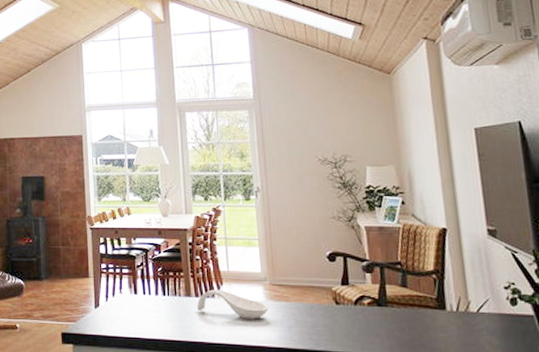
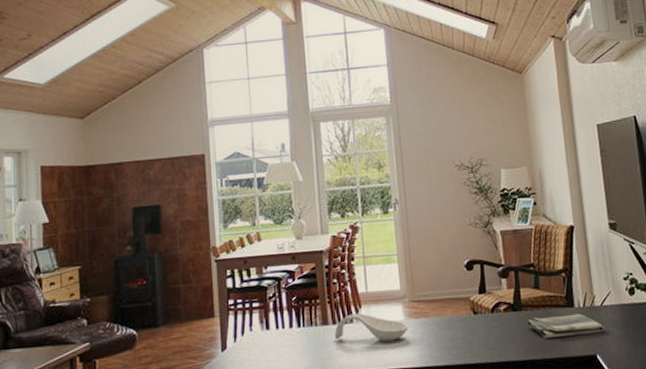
dish towel: none [393,315,483,340] -> present [527,313,606,338]

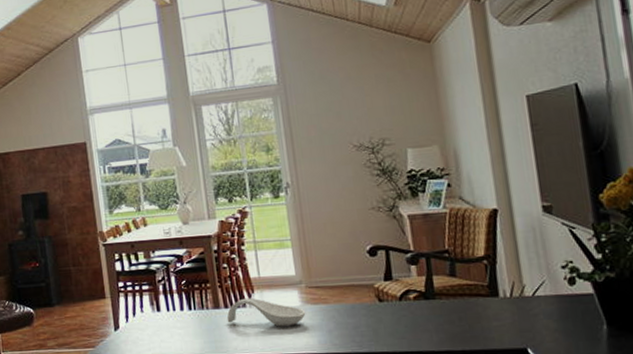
dish towel: present [527,313,606,338] -> none [442,303,539,329]

